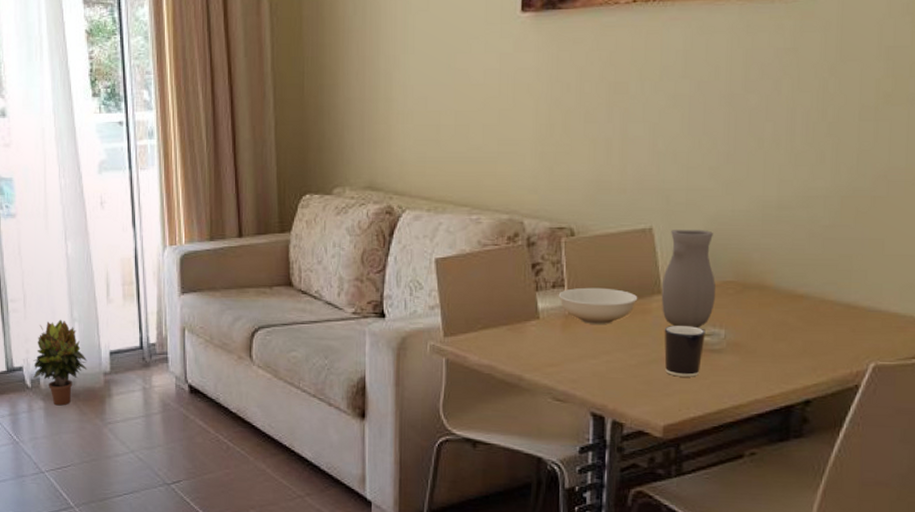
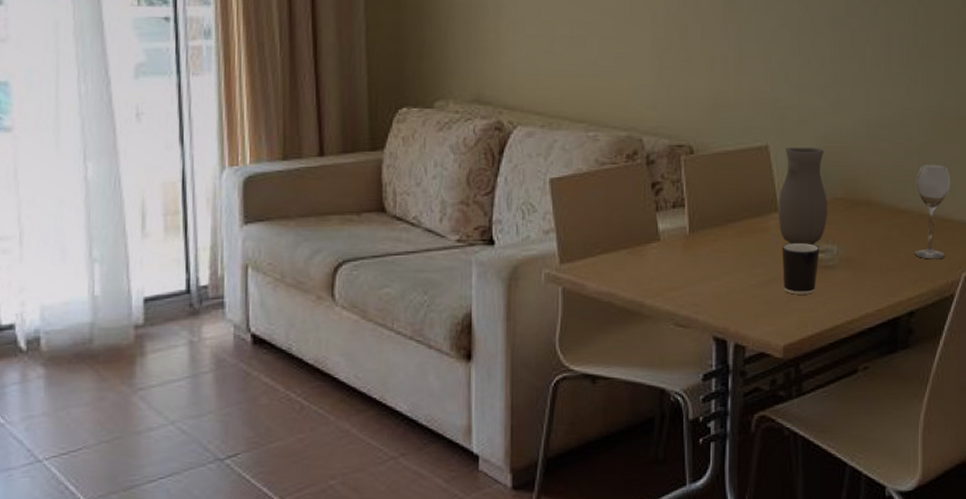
potted plant: present [33,320,87,406] -> none [30,261,111,372]
bowl: present [558,287,638,324] -> none [679,206,756,244]
wineglass: none [813,247,861,348] -> present [914,164,951,260]

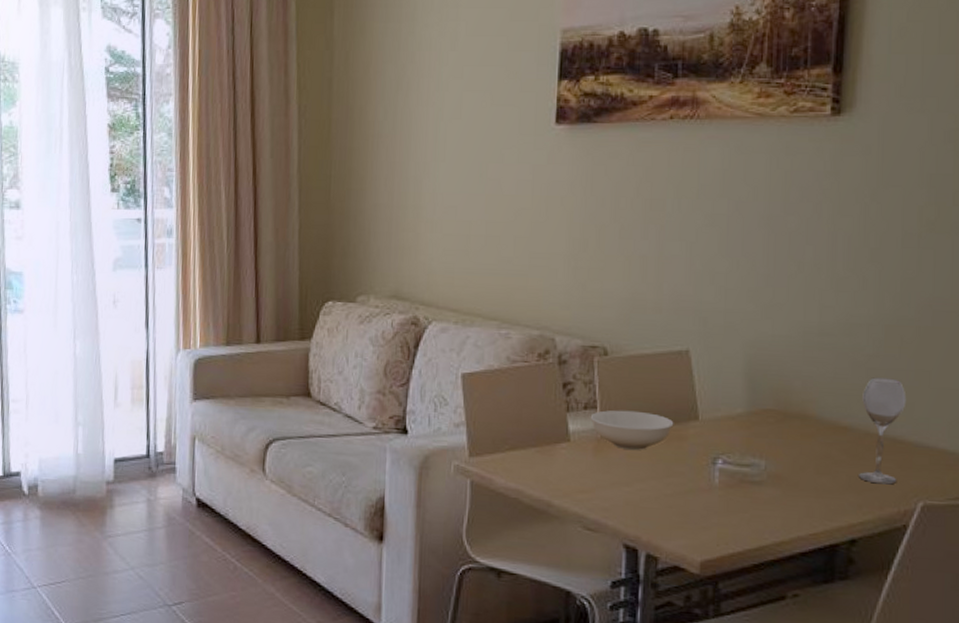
bowl: none [679,206,756,244] -> present [590,410,674,450]
vase: present [778,148,827,246] -> none [698,353,755,459]
mug: present [781,242,820,295] -> none [701,453,745,510]

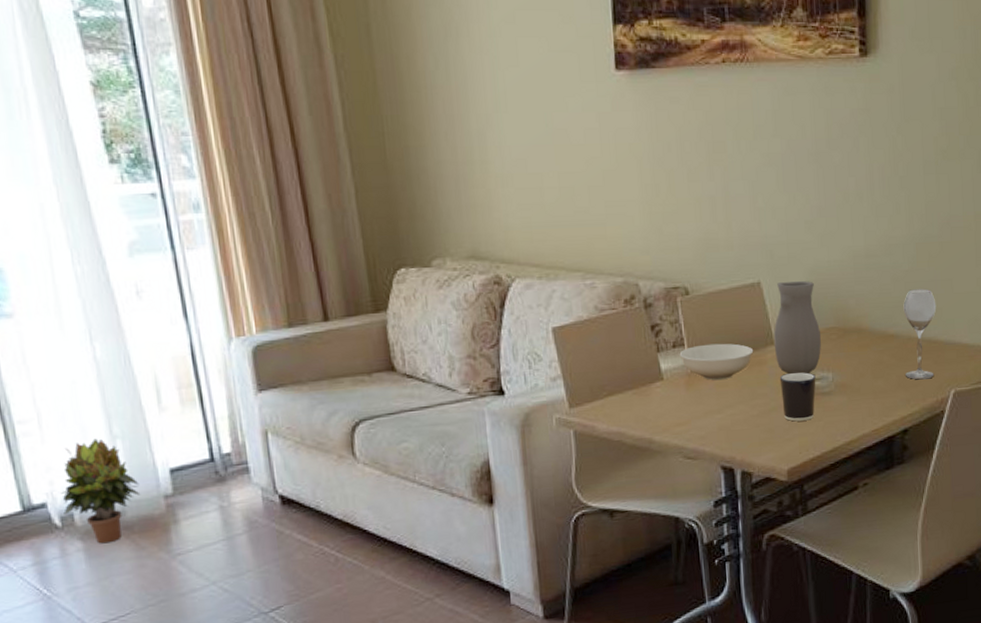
potted plant: none [31,423,90,516] -> present [61,438,141,544]
vase: none [698,353,755,459] -> present [773,281,821,375]
mug: none [701,453,745,510] -> present [779,372,816,422]

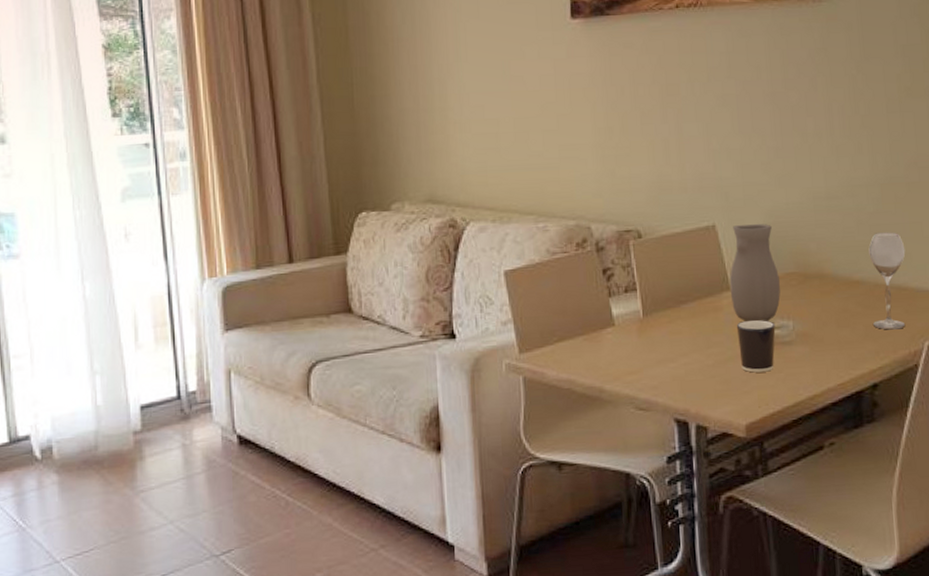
potted plant: present [61,438,141,544] -> none [44,374,113,478]
bowl: present [679,343,754,380] -> none [631,288,709,327]

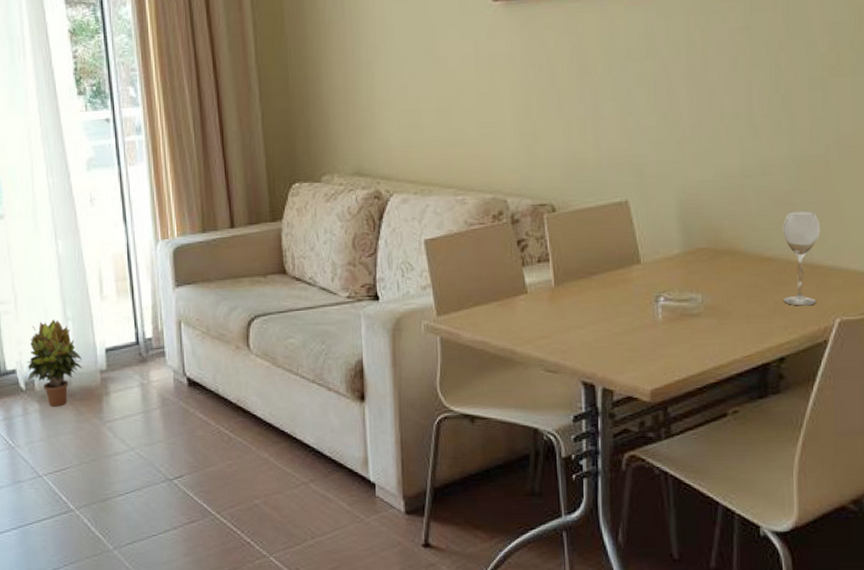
potted plant: none [44,374,113,478] -> present [27,319,83,407]
vase: present [729,224,781,322] -> none [640,200,690,295]
mug: present [736,319,776,373] -> none [645,292,684,342]

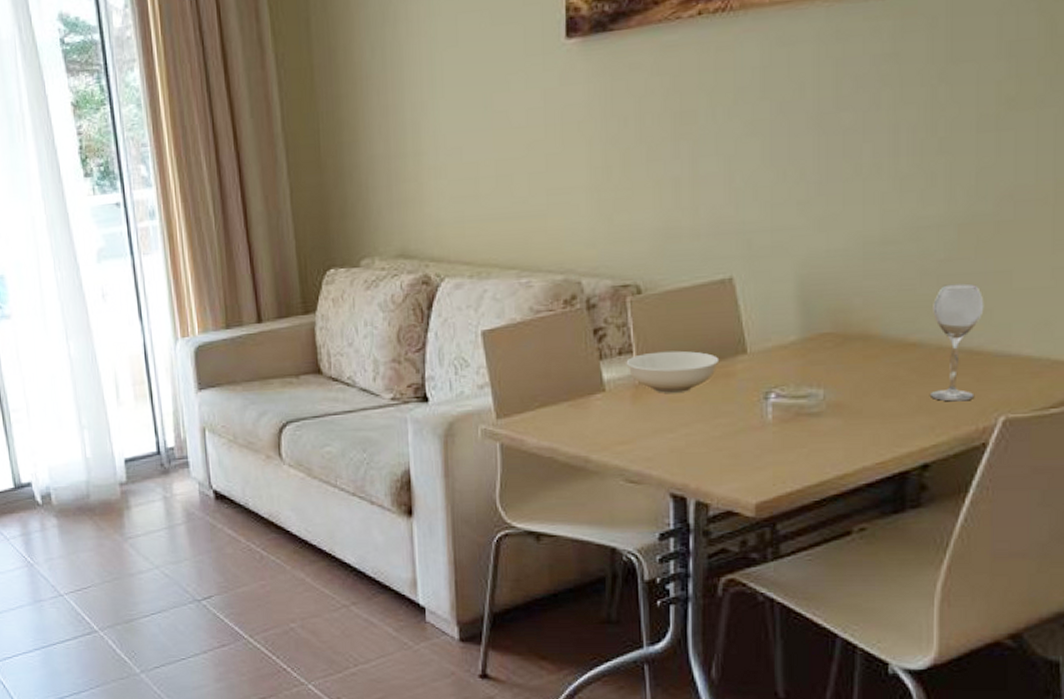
potted plant: present [27,319,83,407] -> none [42,428,101,522]
bowl: none [544,260,619,296] -> present [626,350,720,393]

